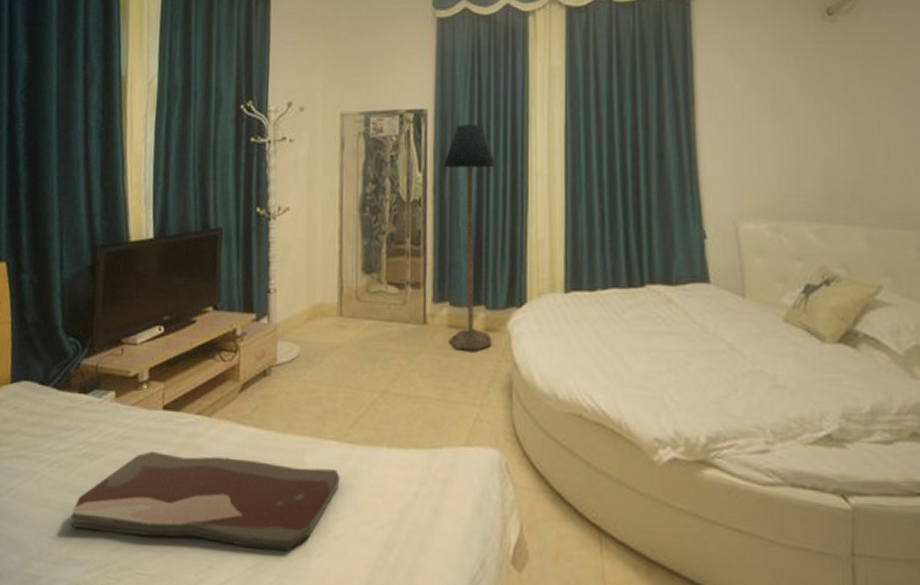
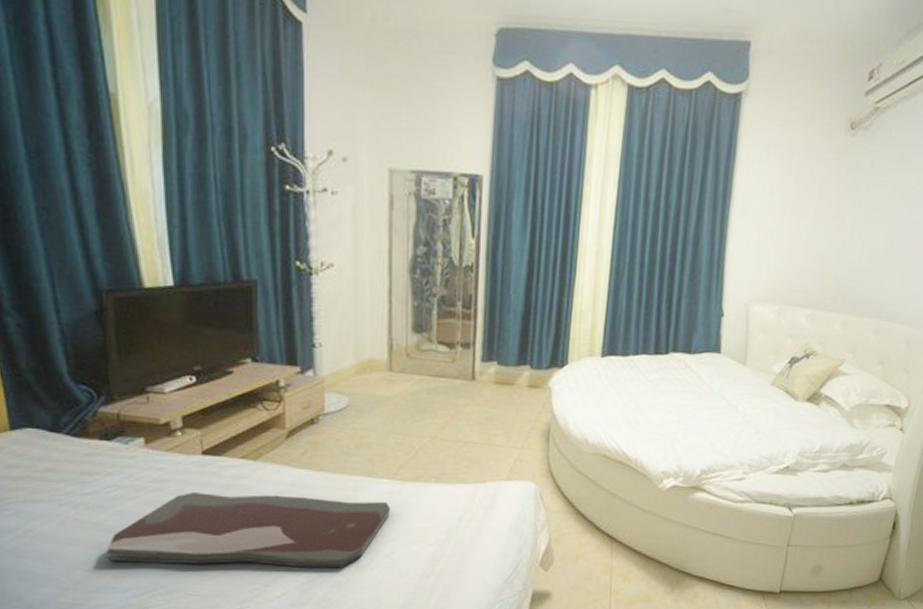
floor lamp: present [443,124,496,351] -> none [495,194,549,404]

